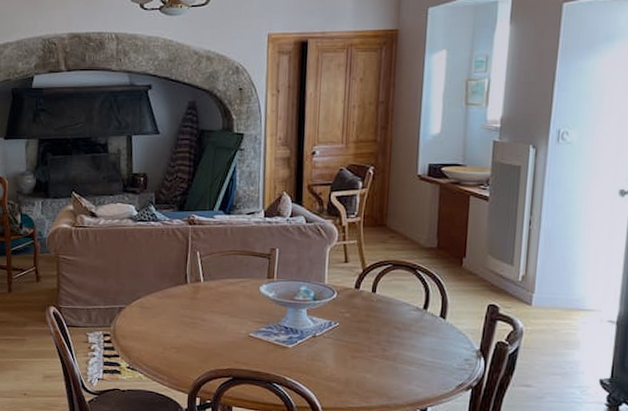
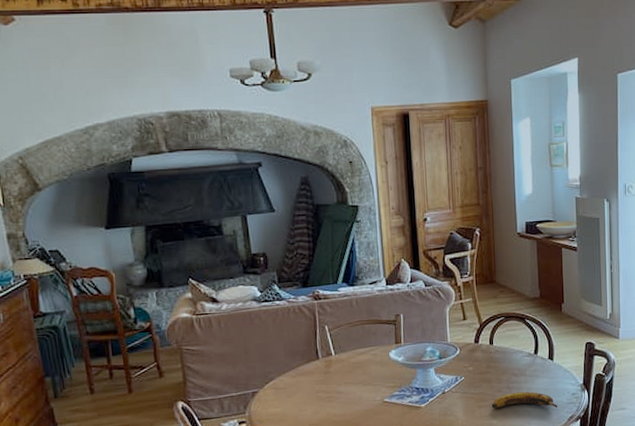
banana: none [366,347,446,373] -> present [491,391,558,409]

